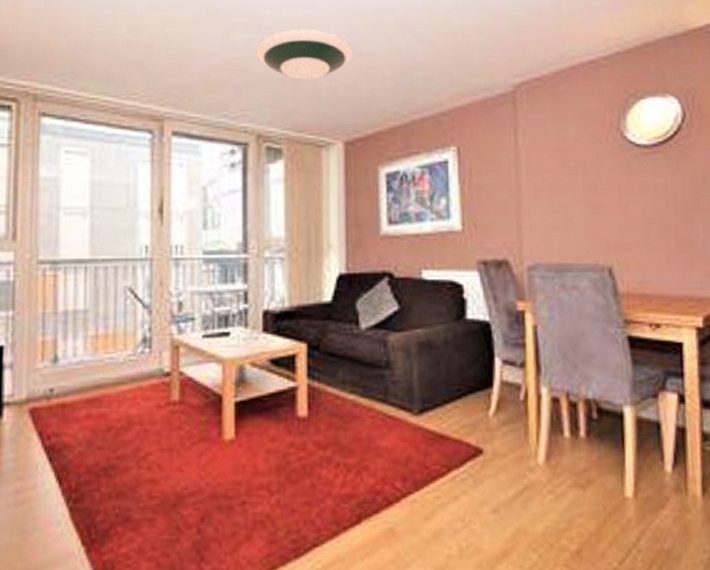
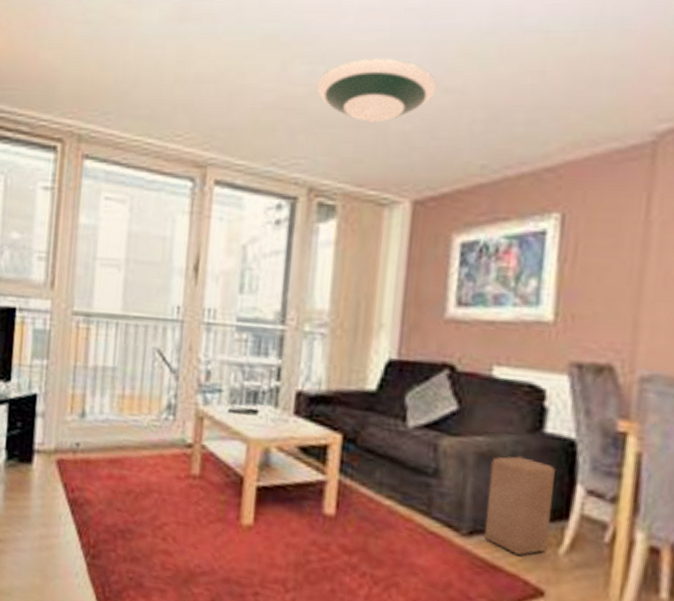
wooden block: none [430,341,480,423] -> present [483,456,555,556]

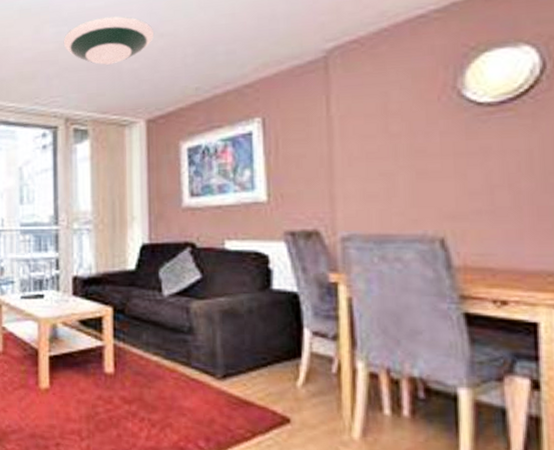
wooden block: present [483,456,555,556] -> none [233,310,287,391]

